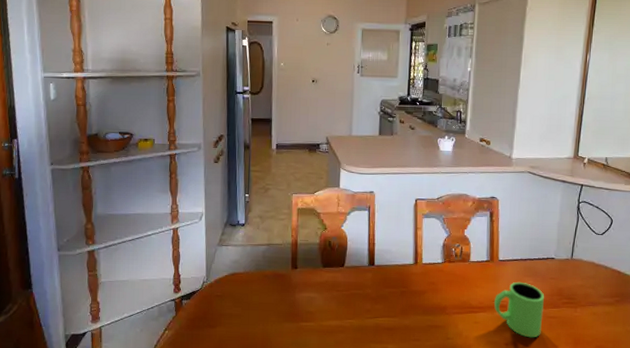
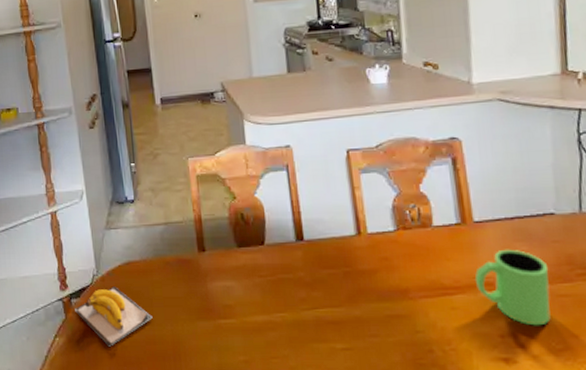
banana: none [184,292,249,340] -> present [75,286,153,347]

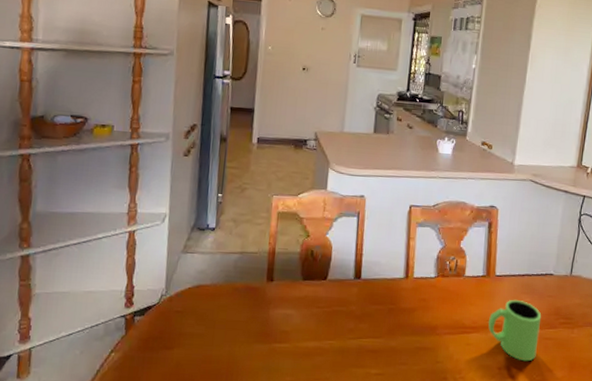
banana: present [75,286,153,347] -> none [136,307,213,364]

